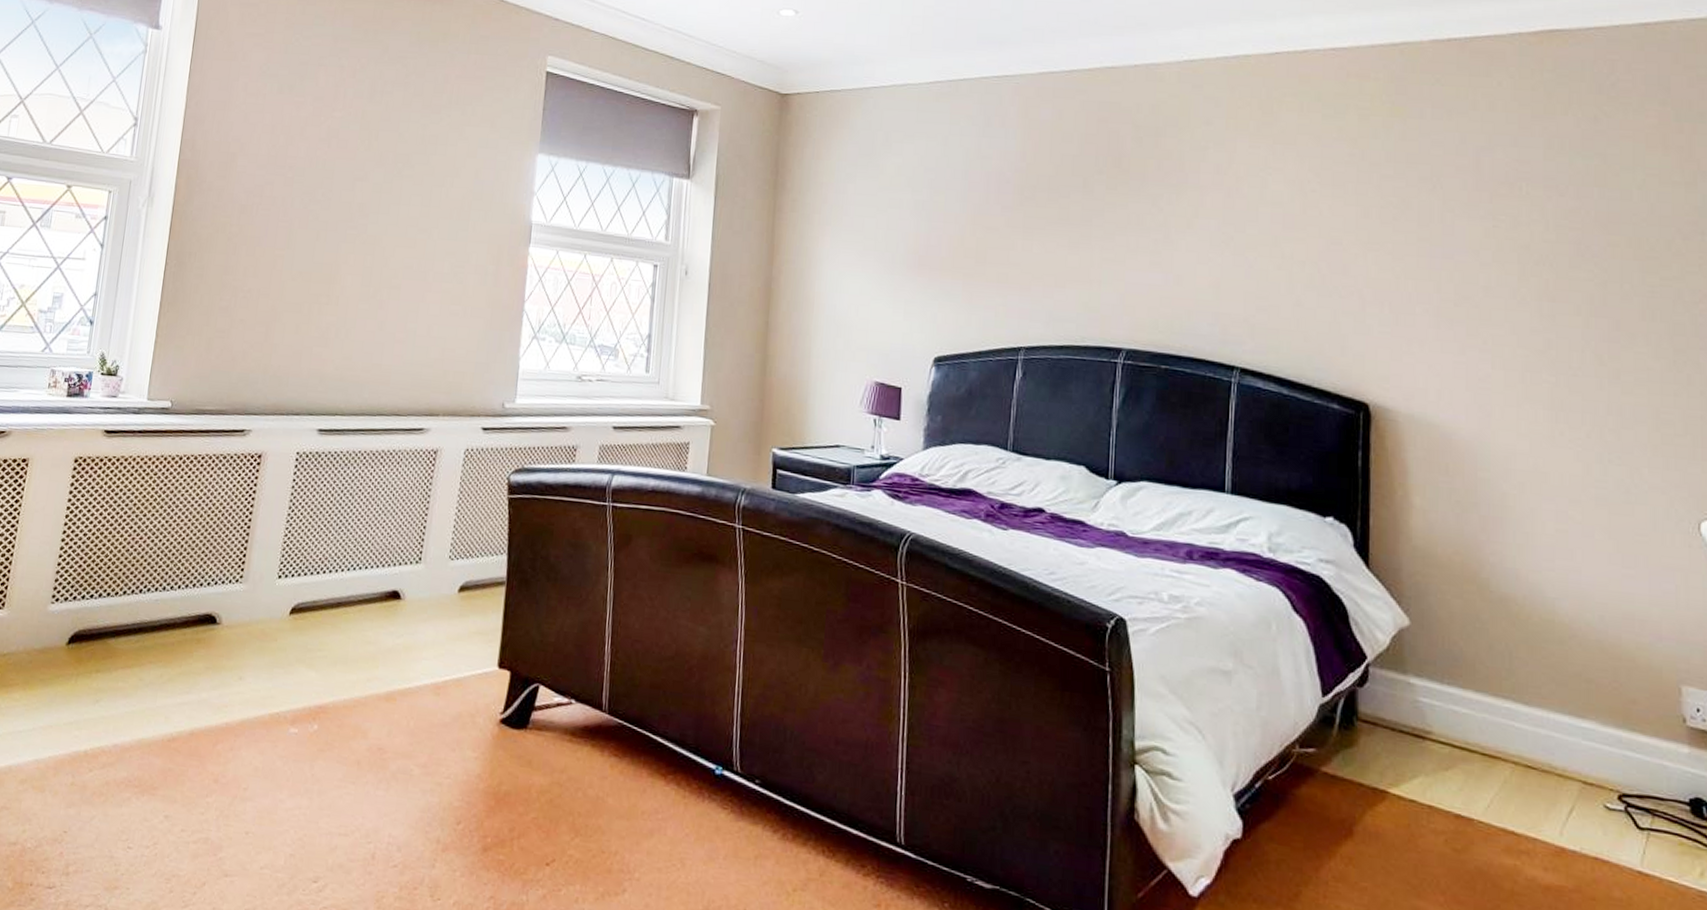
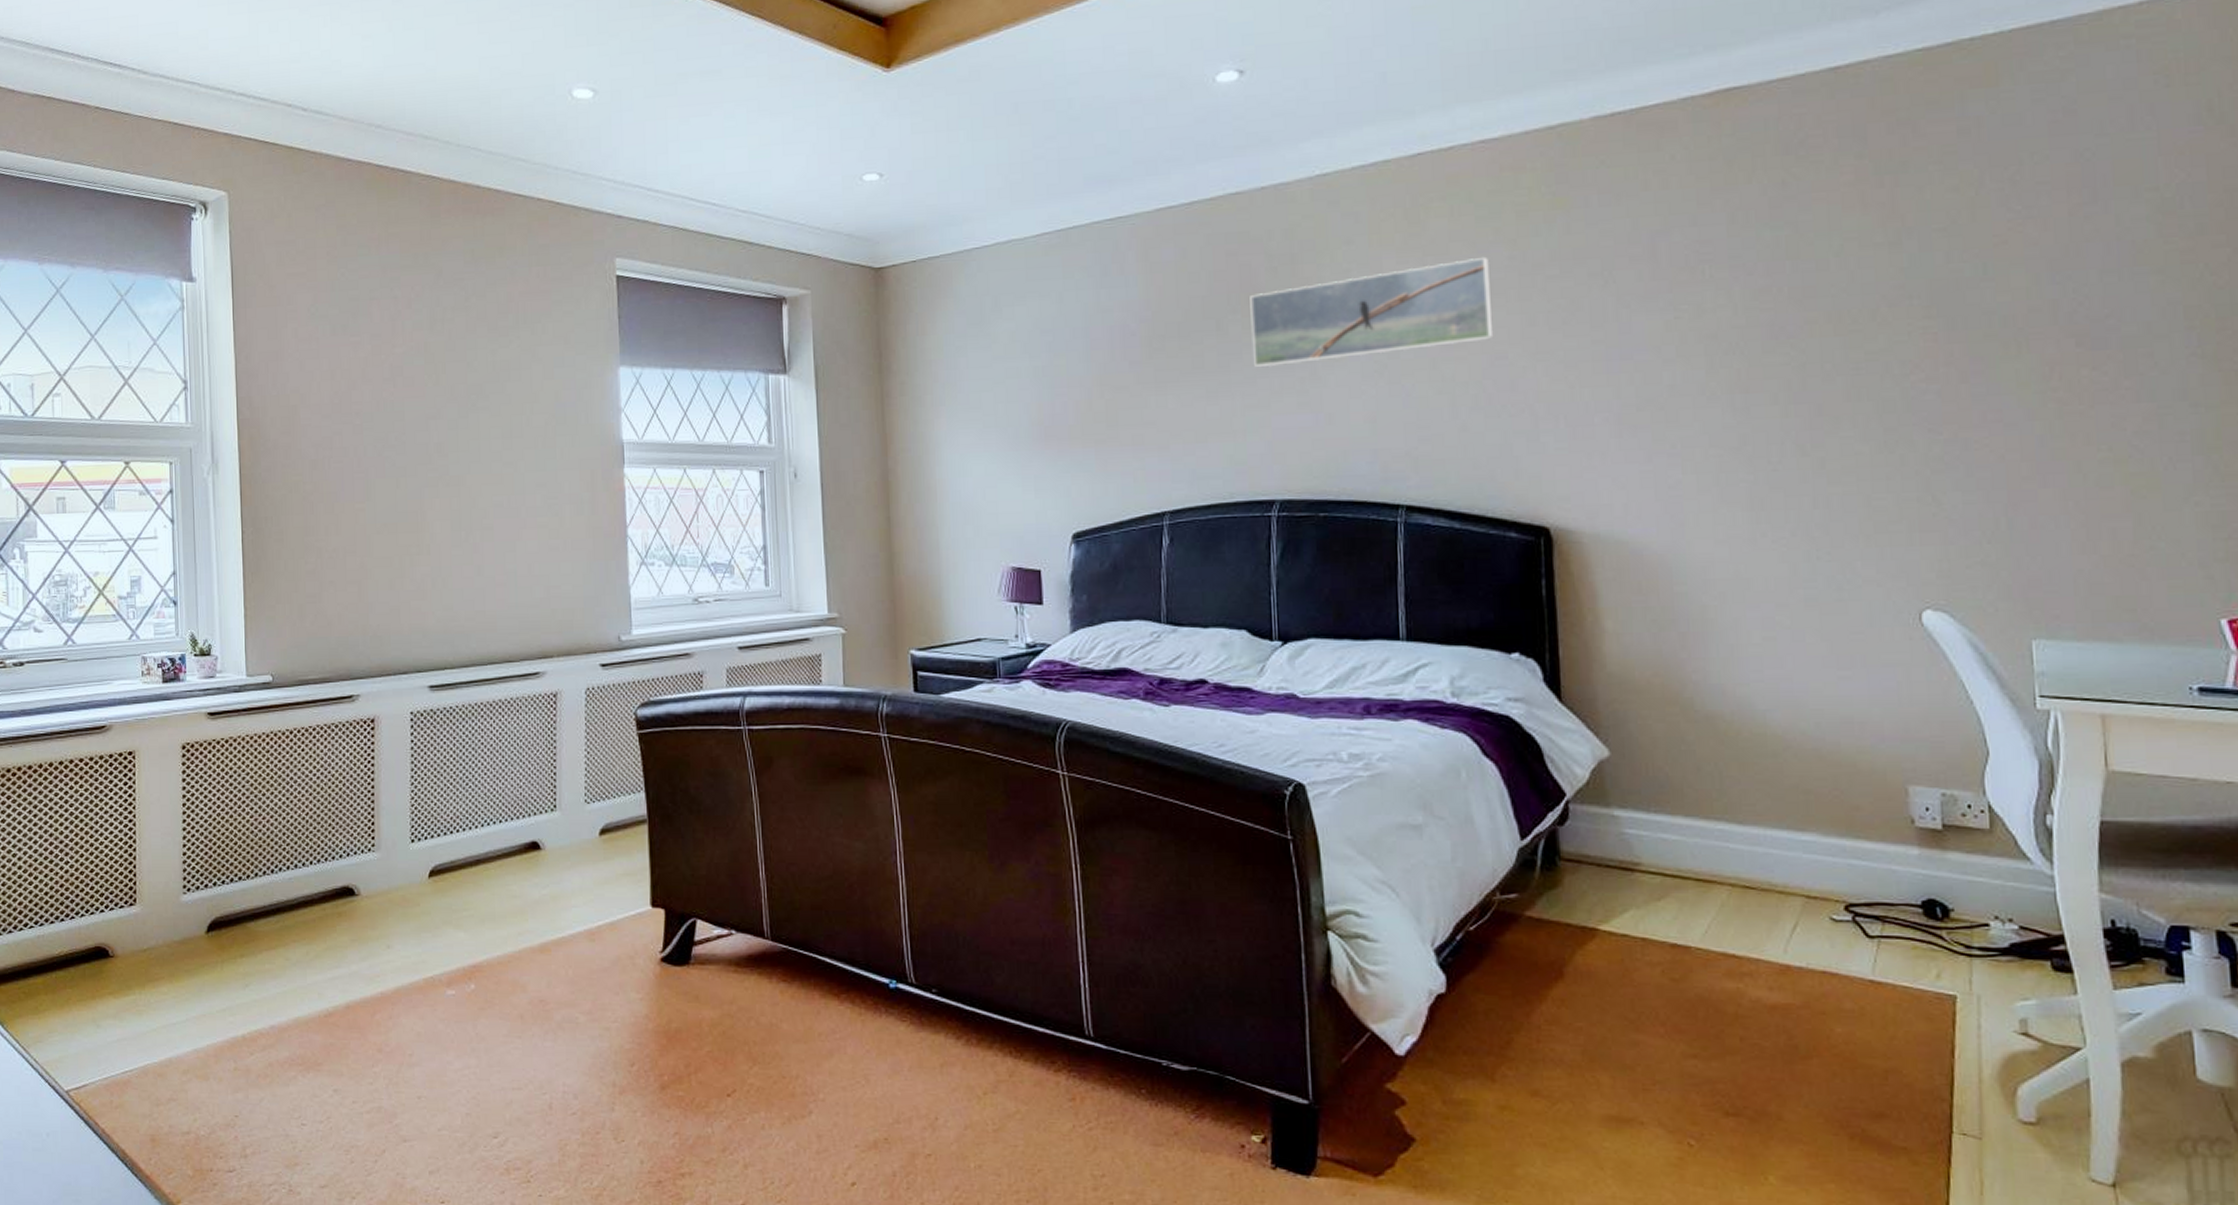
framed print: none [1114,150,1333,227] -> present [1250,256,1494,368]

